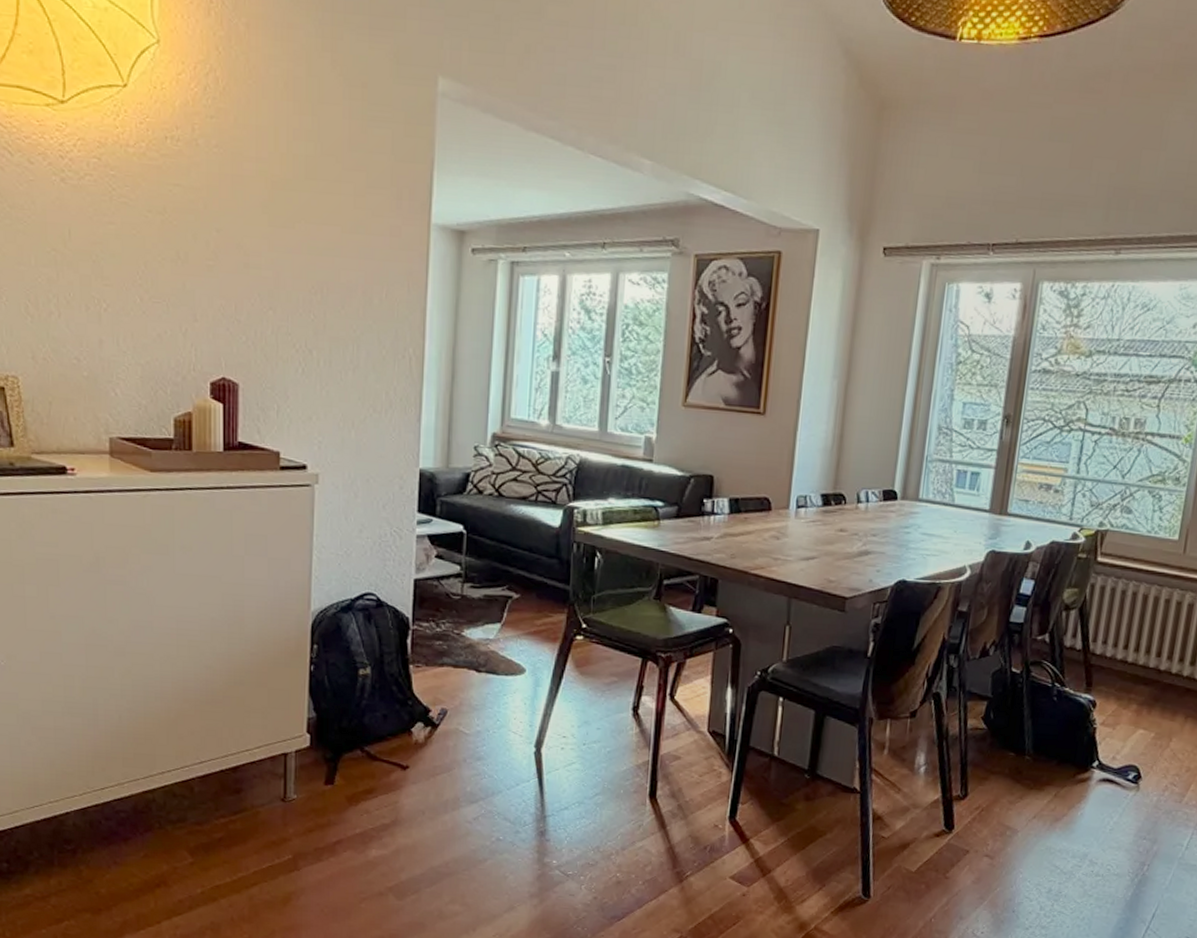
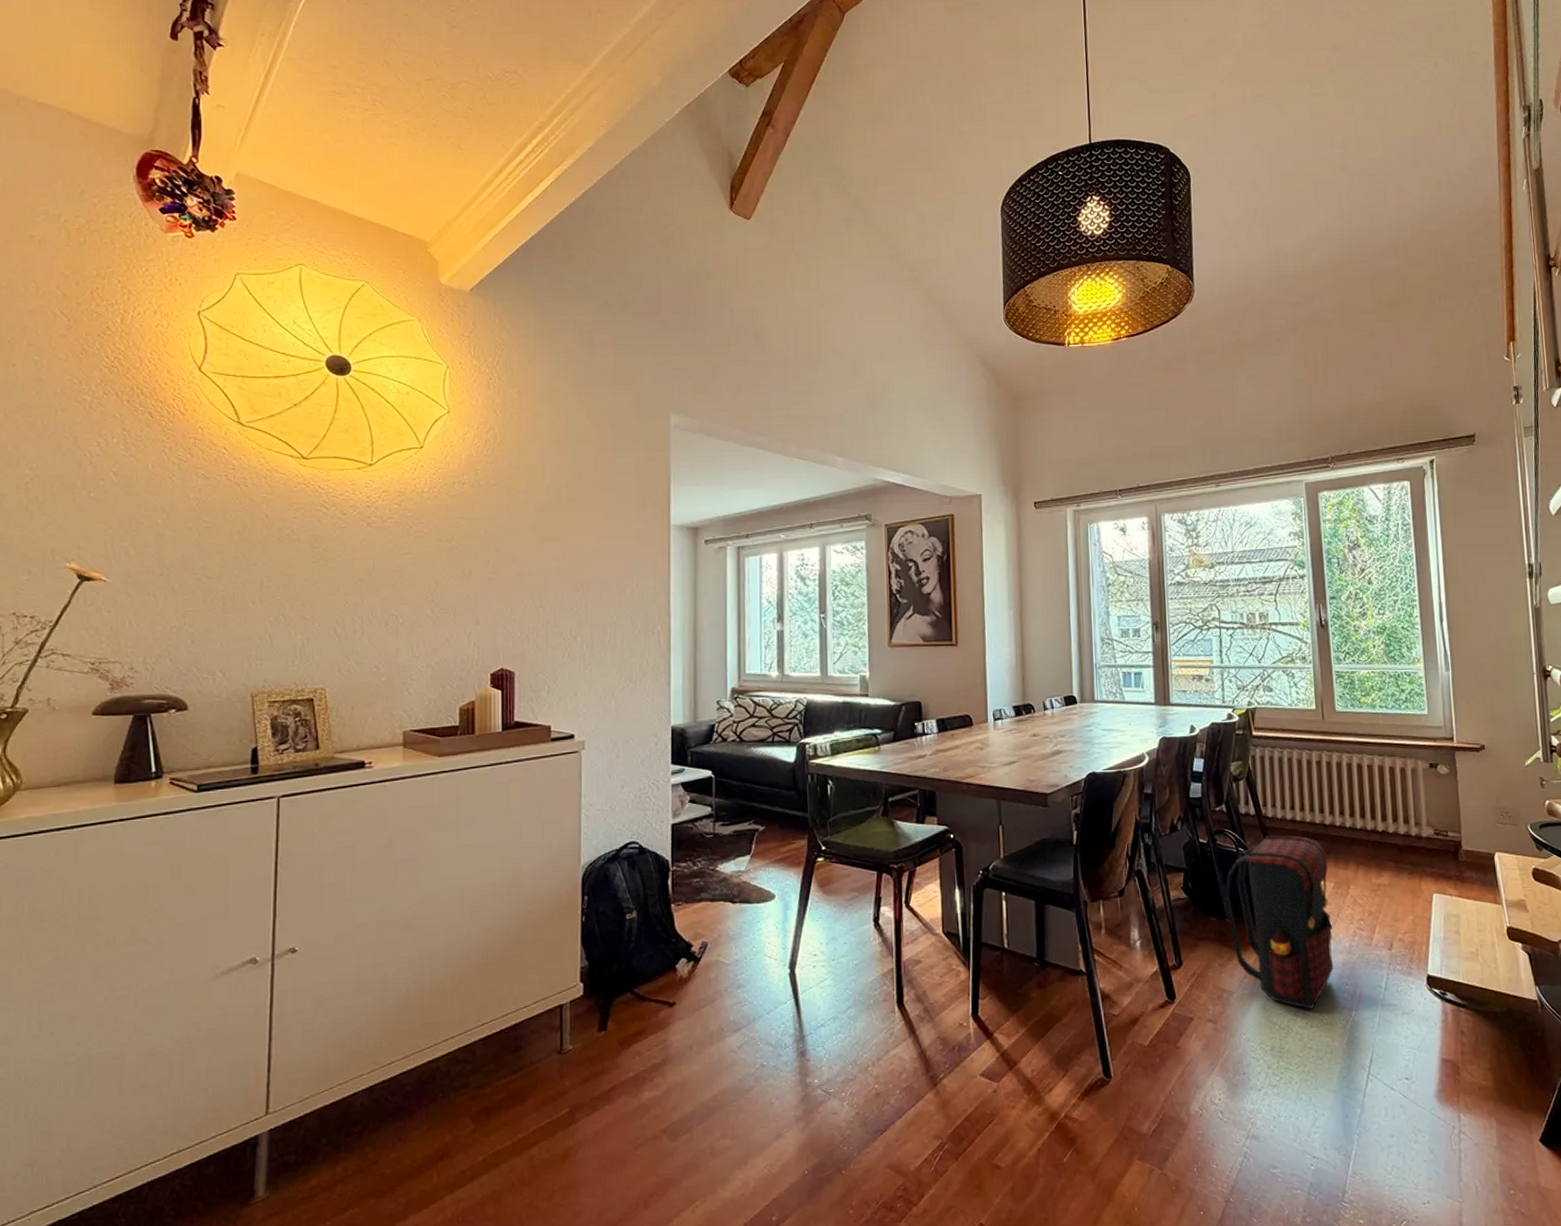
satchel: none [1026,674,1153,858] -> present [1224,835,1334,1009]

